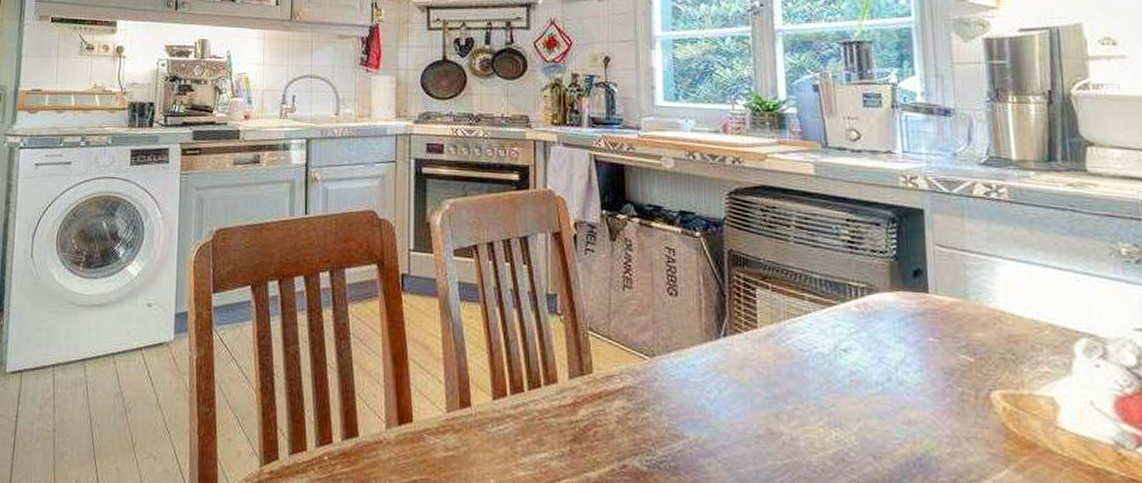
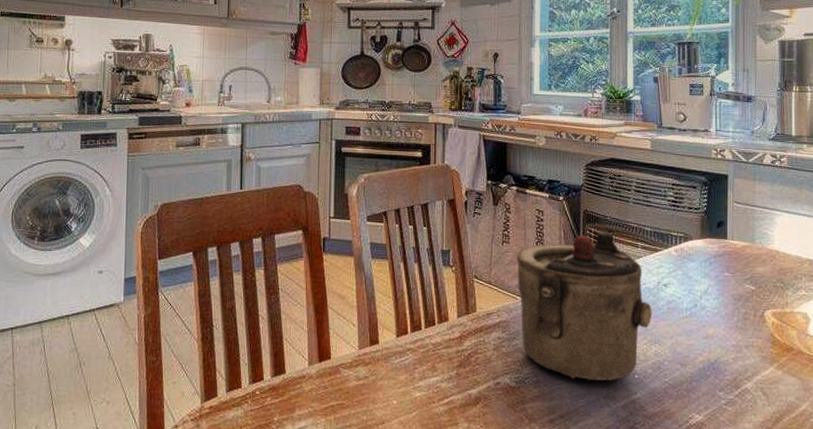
teapot: none [643,277,829,473] -> present [517,231,652,381]

